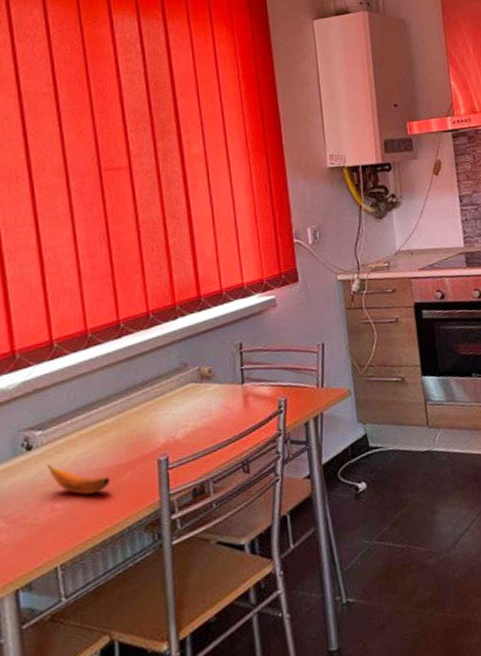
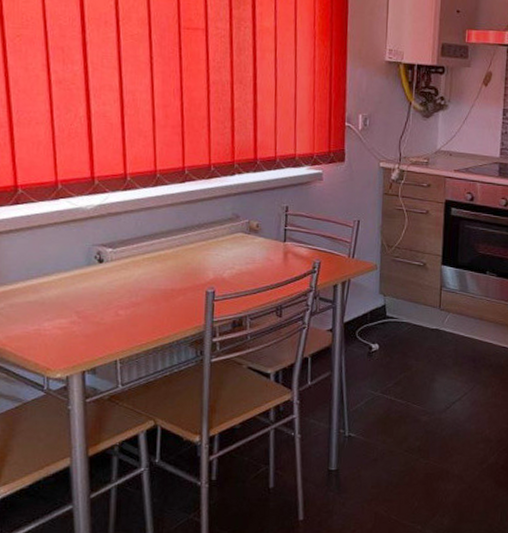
banana: present [47,464,111,495] -> none [114,277,166,308]

